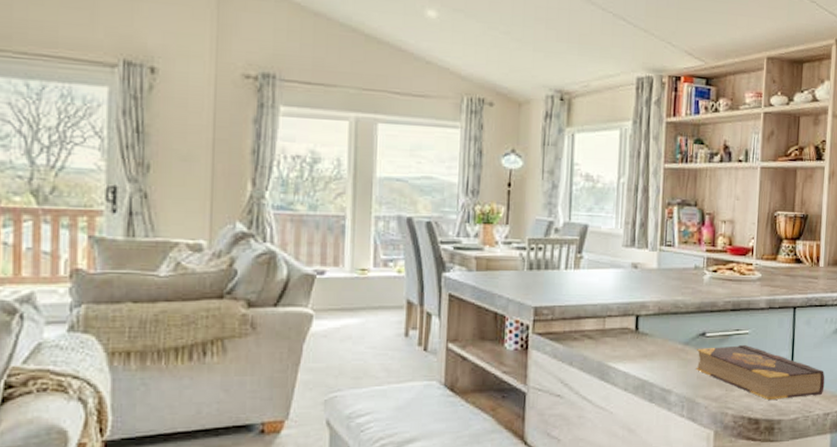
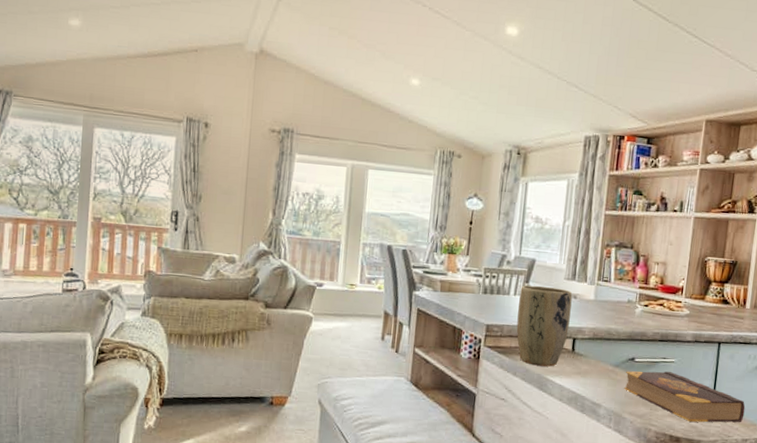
plant pot: none [570,256,633,351] -> present [516,285,573,367]

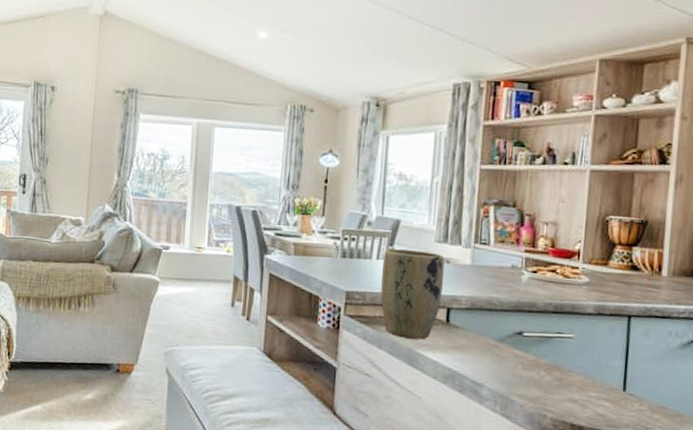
book: present [624,371,745,423] -> none [511,346,668,413]

